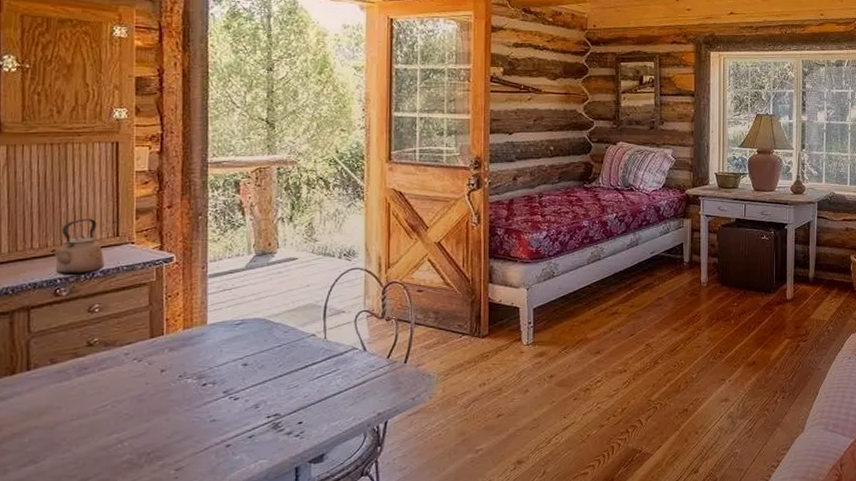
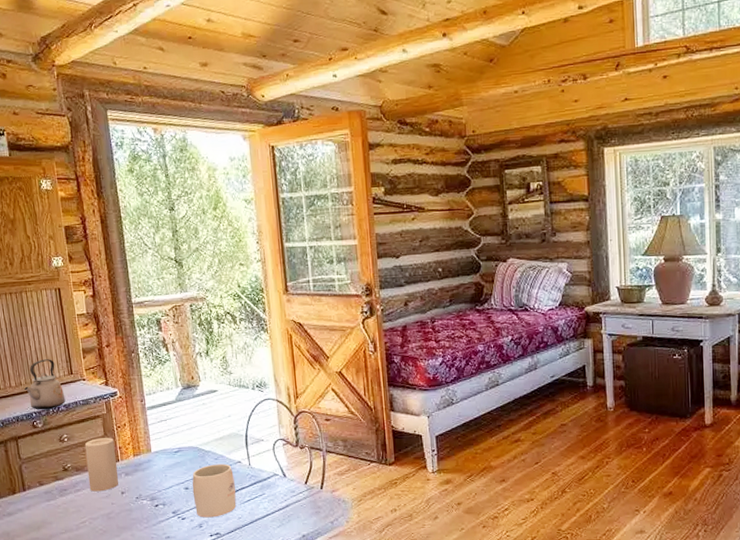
candle: none [119,308,161,370] -> present [84,438,118,492]
mug: none [252,337,306,398] -> present [192,464,237,518]

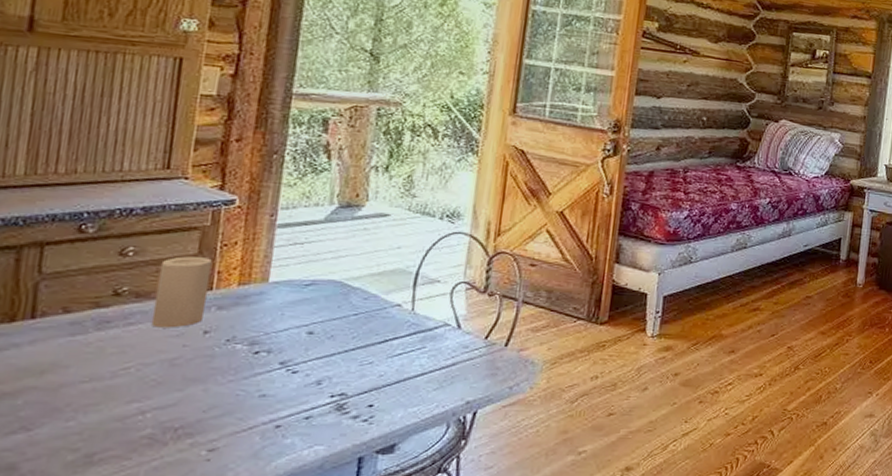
kettle: present [24,359,66,410] -> none [80,143,148,211]
mug: present [192,464,237,518] -> none [316,305,387,373]

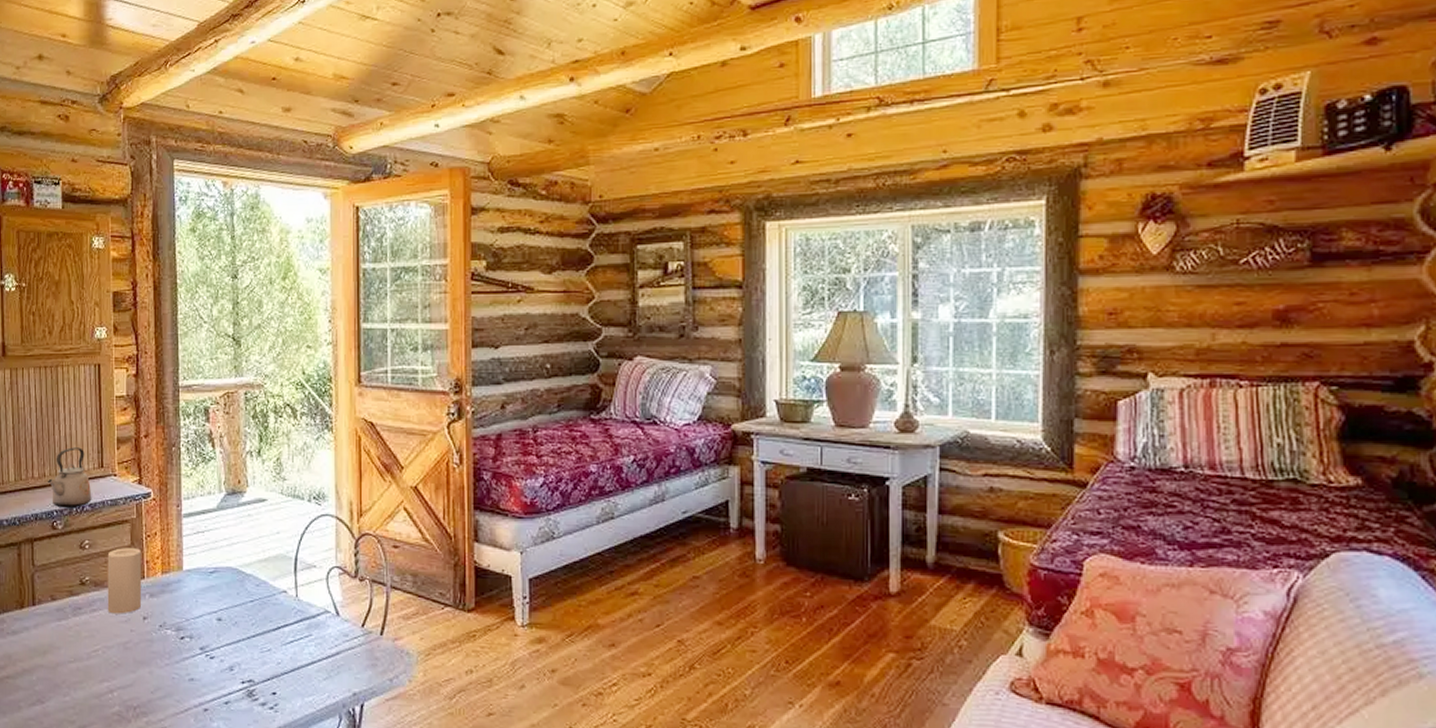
kettle: none [80,143,148,211] -> present [48,447,92,509]

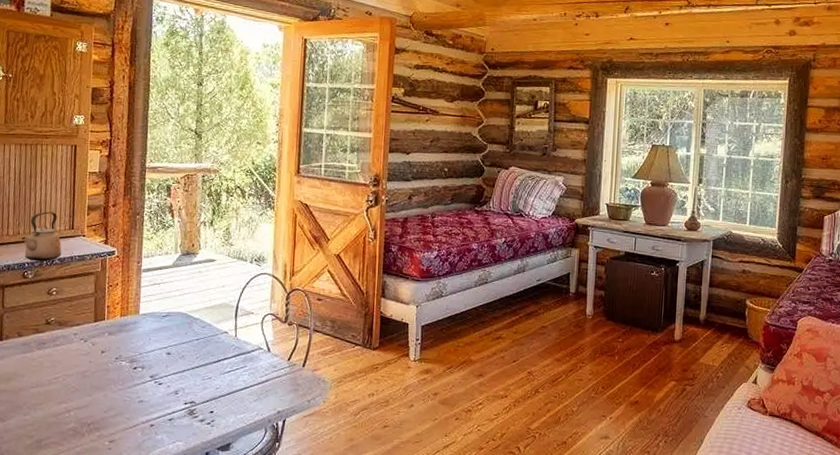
candle: present [107,548,142,614] -> none [69,295,103,349]

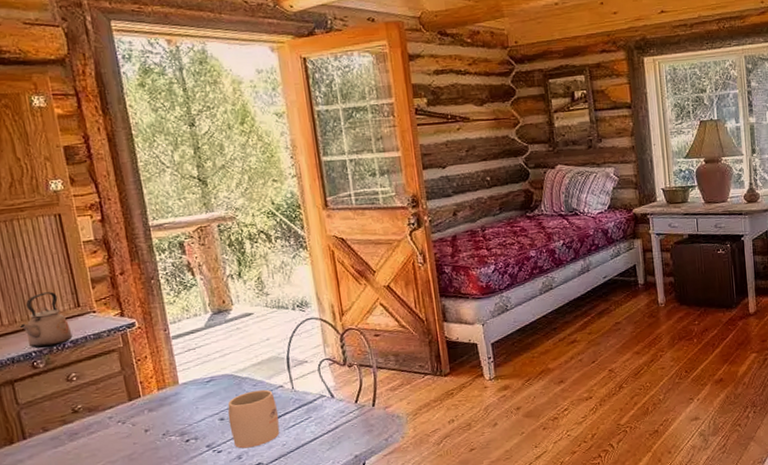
mug: none [174,332,219,386] -> present [228,389,280,449]

